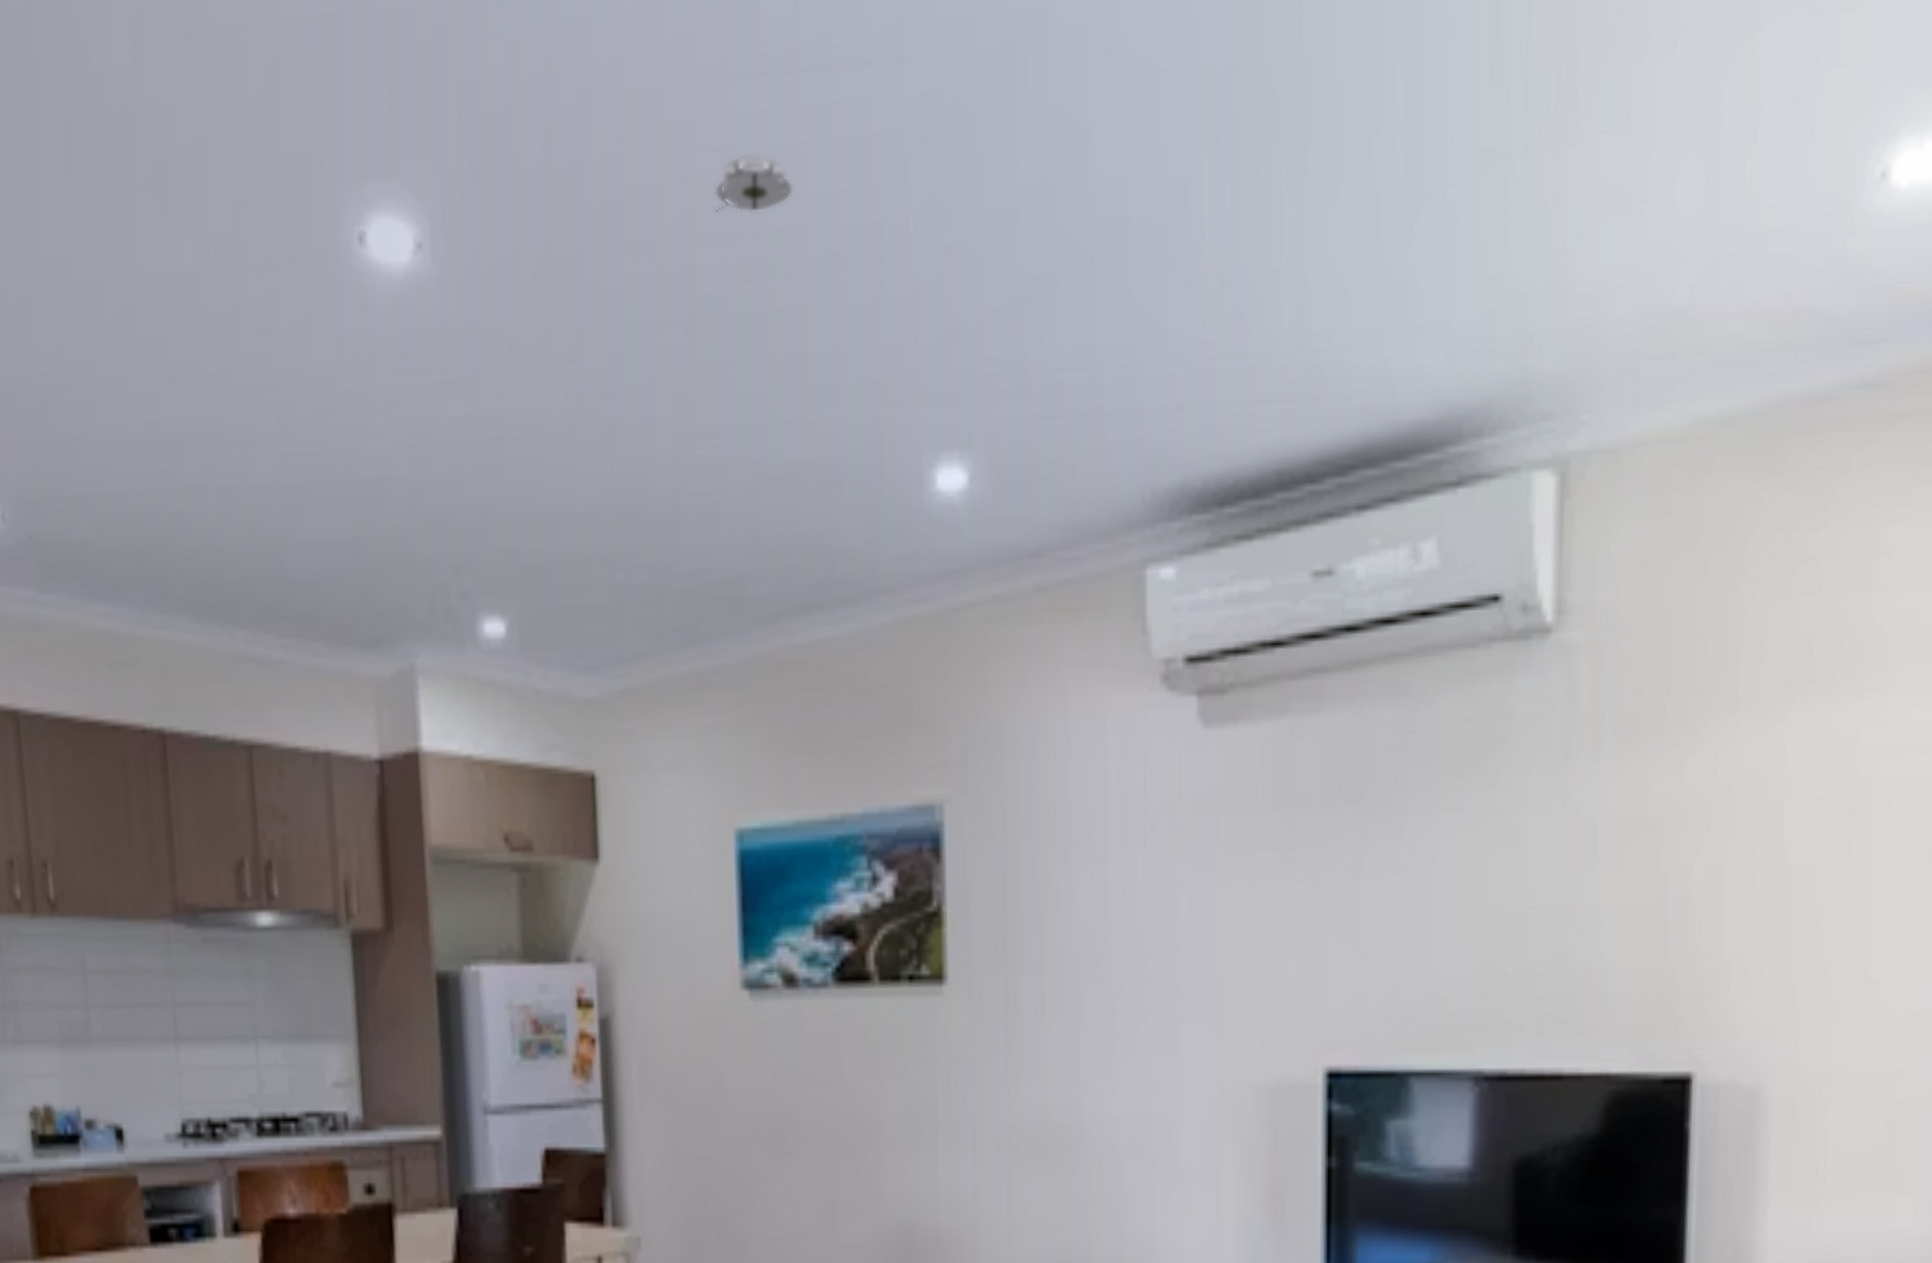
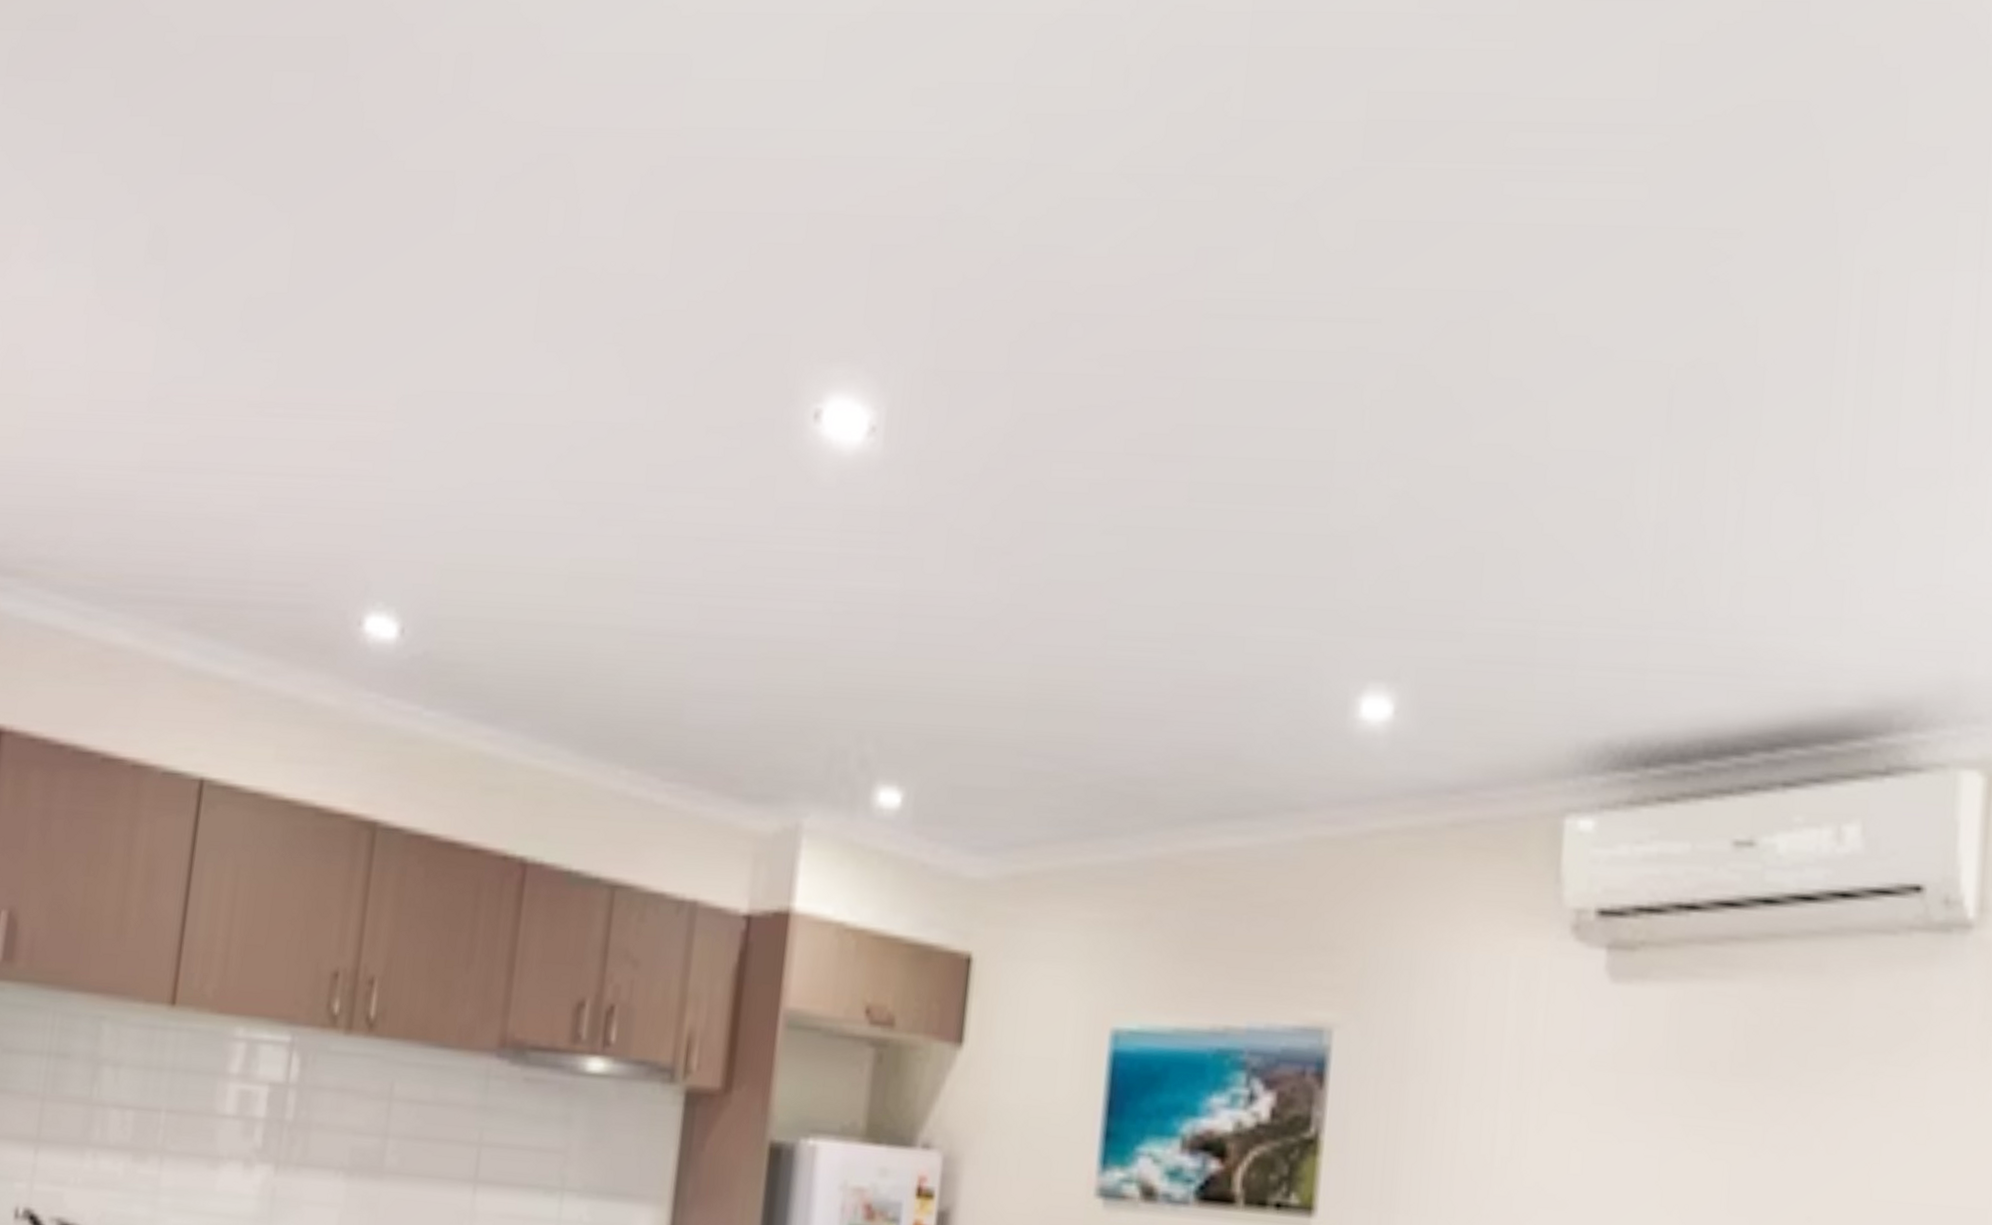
smoke detector: present [714,154,794,213] -> none [1171,386,1251,439]

